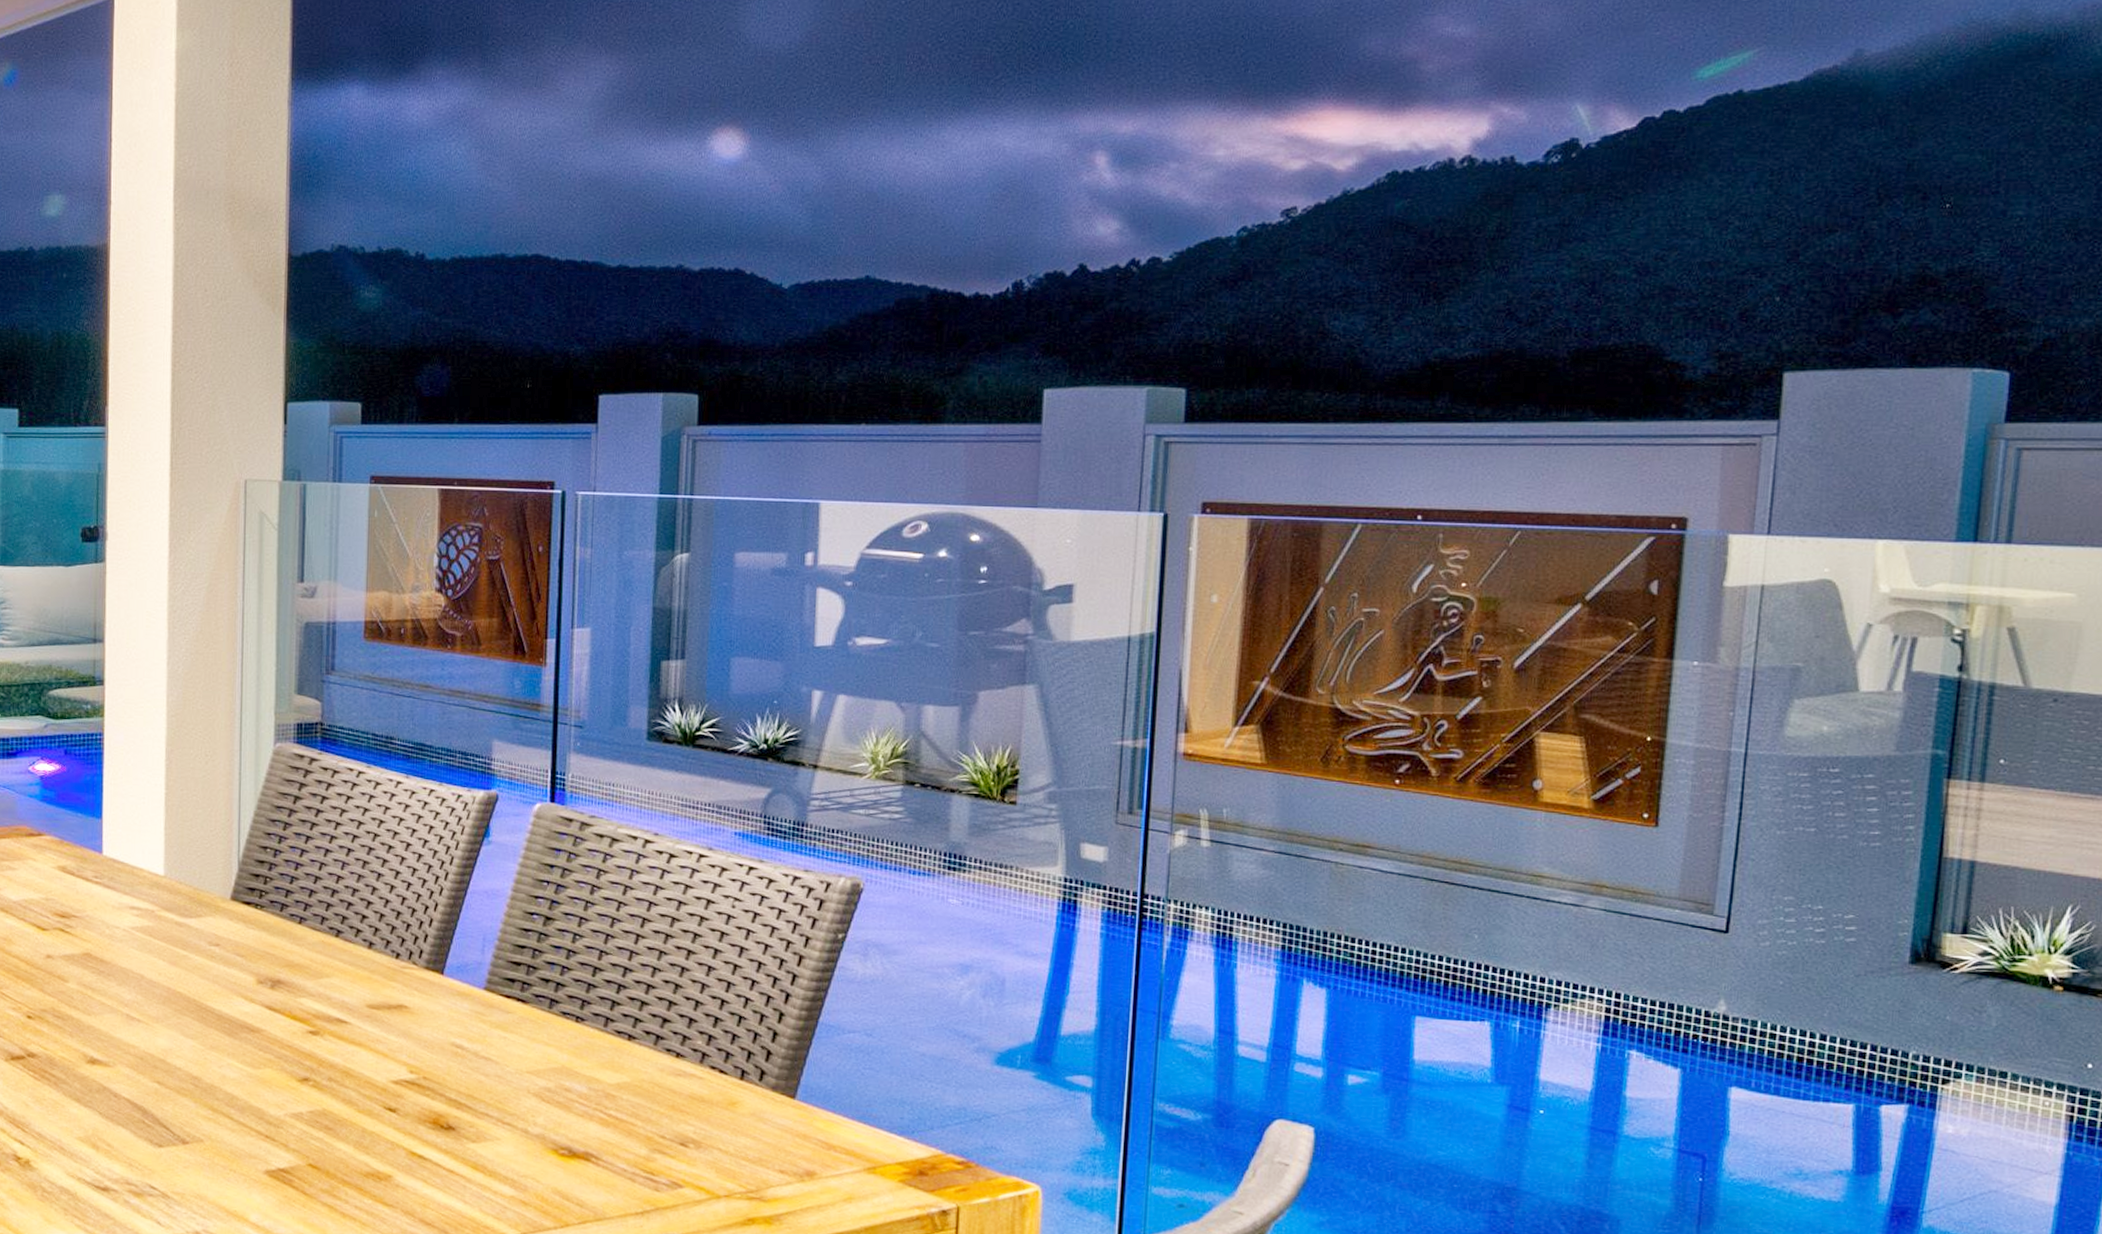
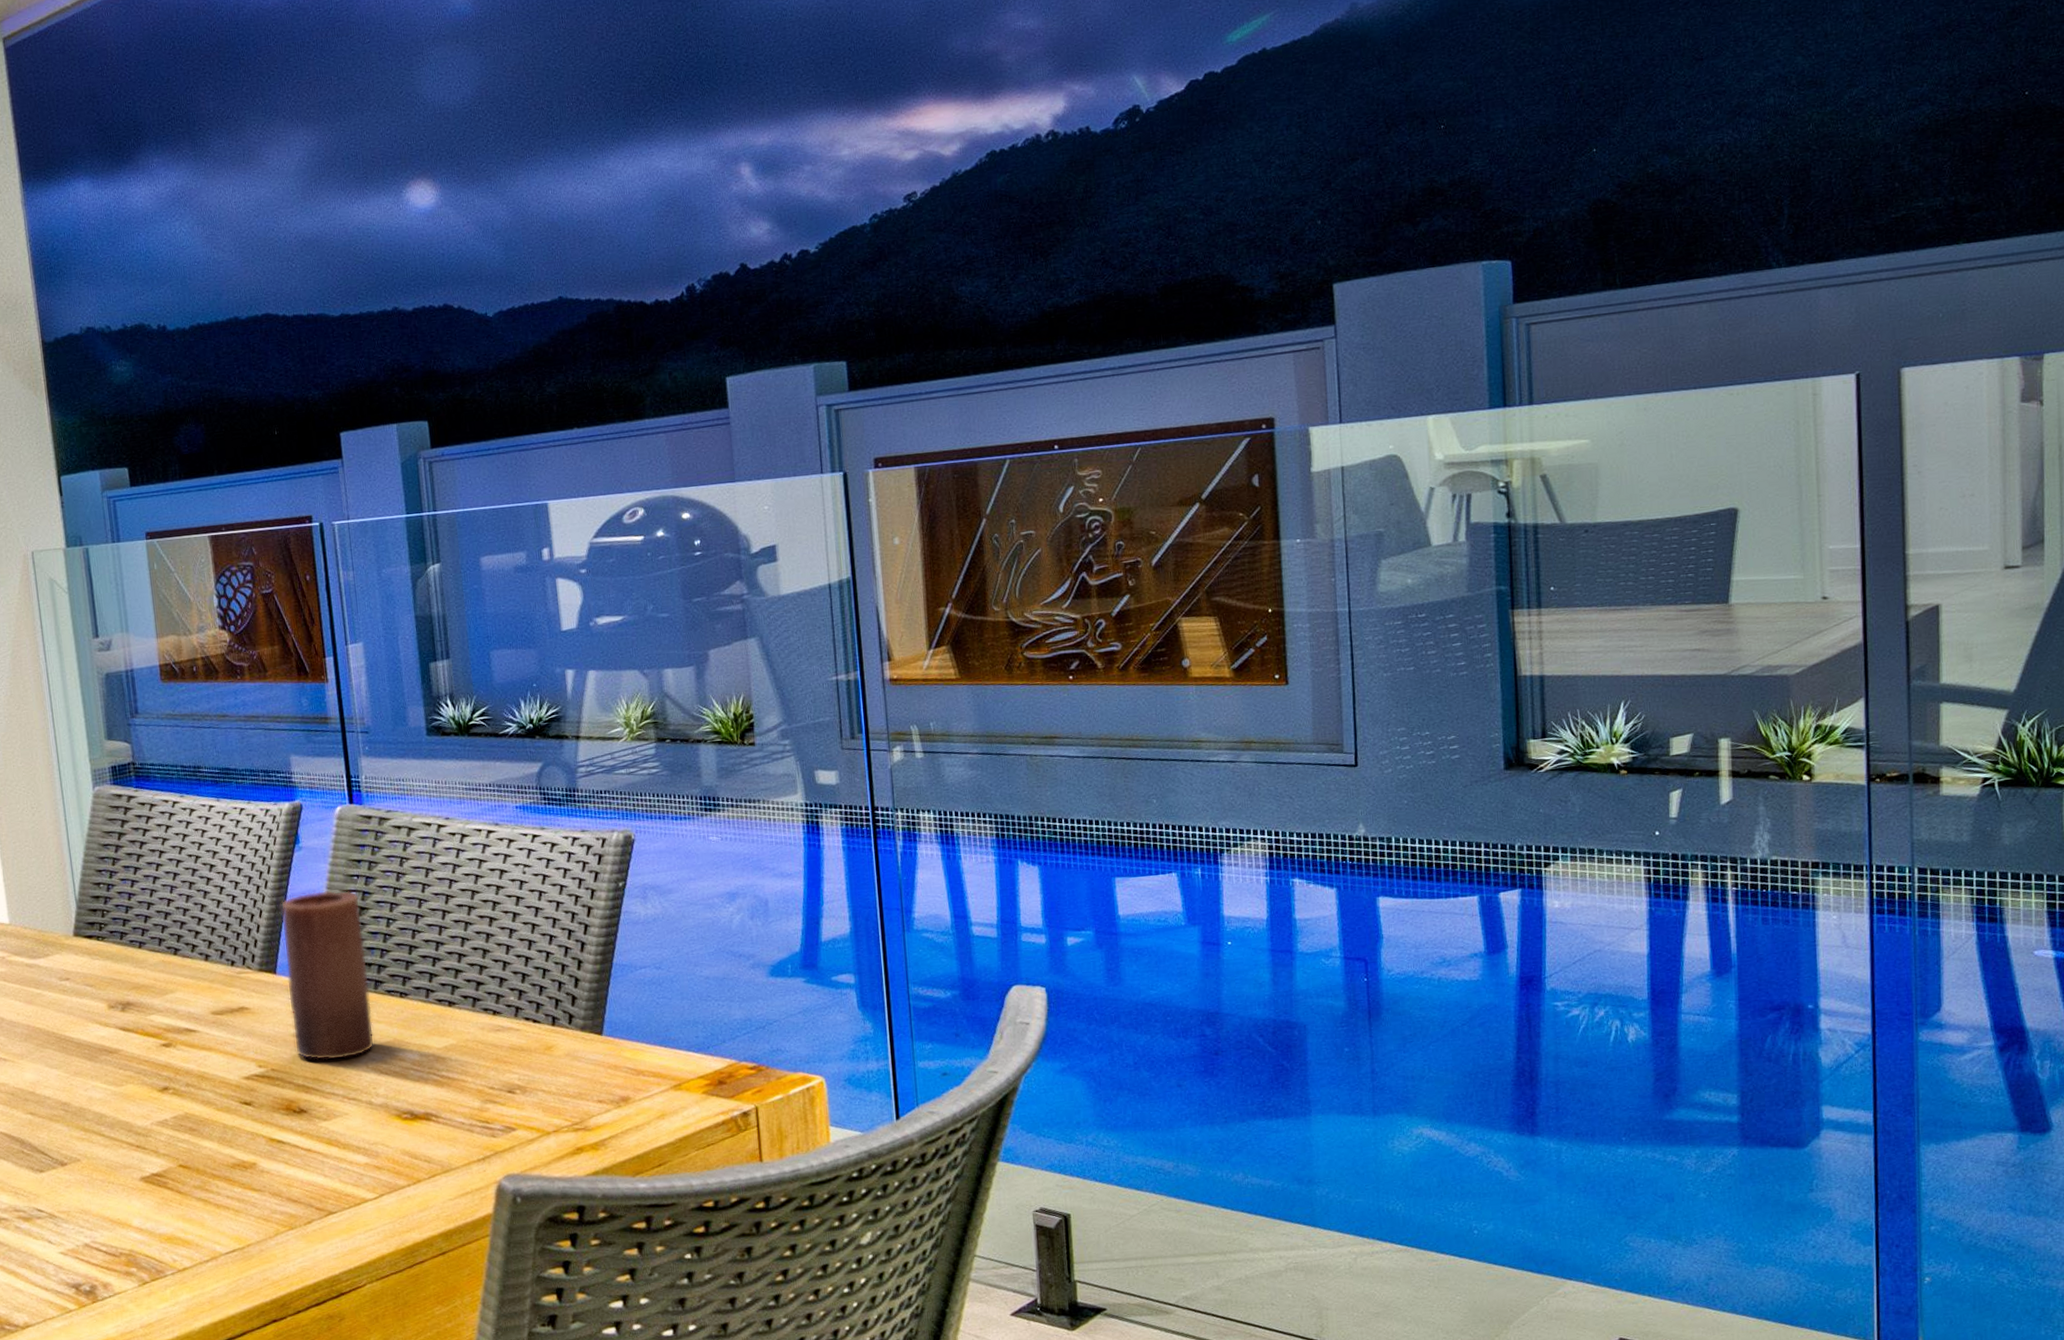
candle: none [452,892,547,1079] -> present [280,890,375,1061]

